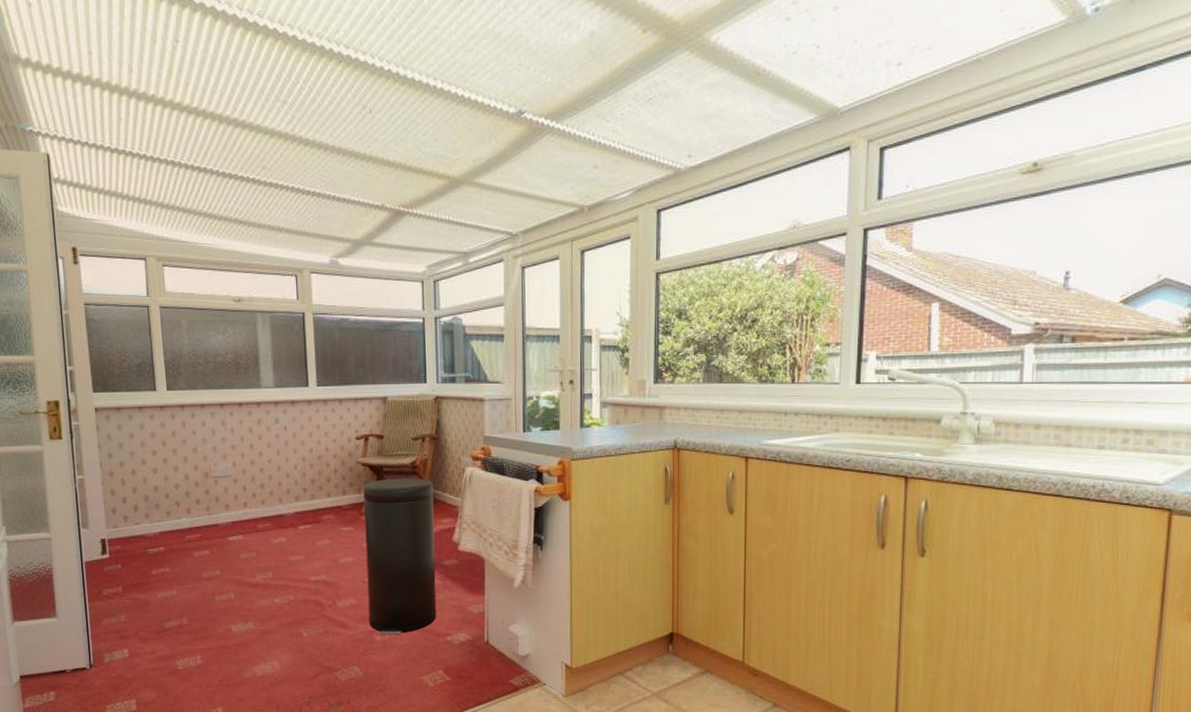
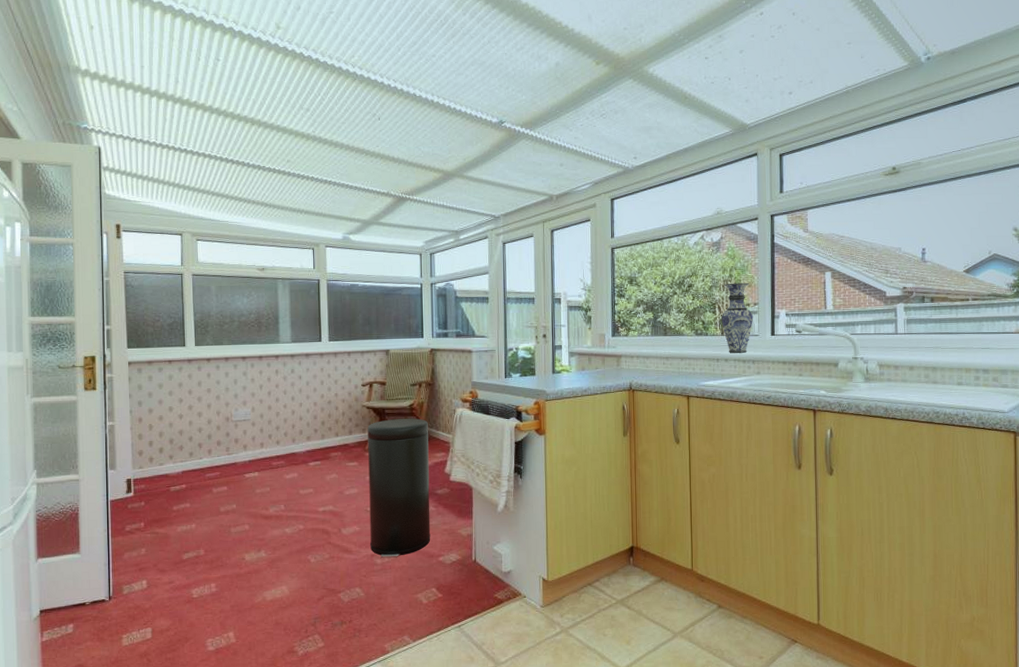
vase: none [792,316,835,406] -> present [721,282,754,353]

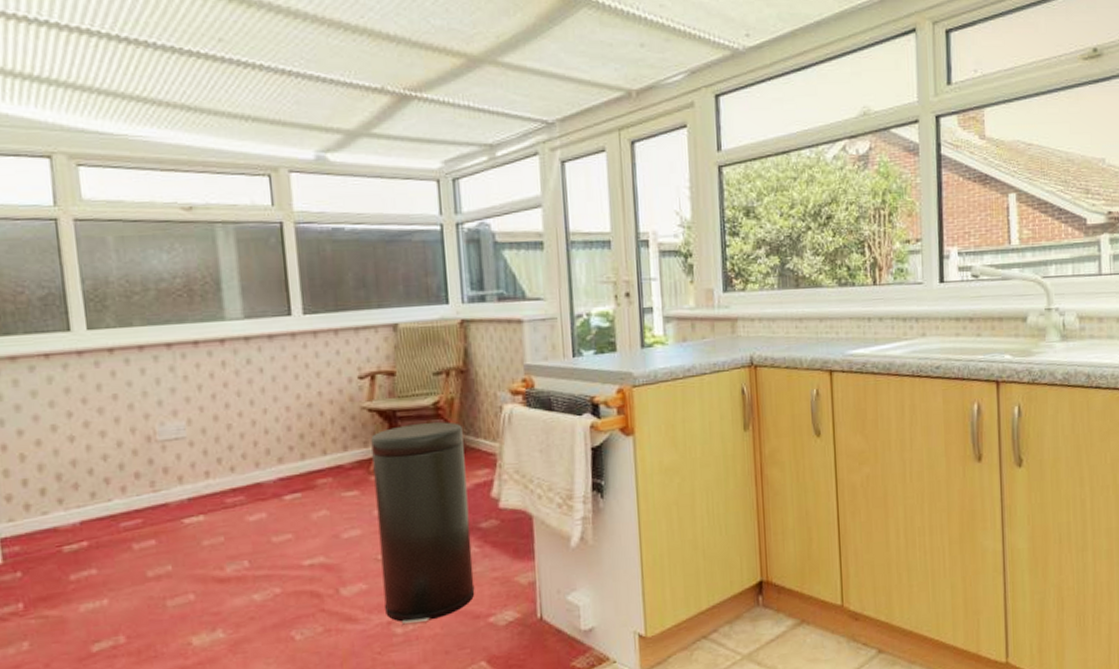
vase: present [721,282,754,353] -> none [872,210,916,309]

